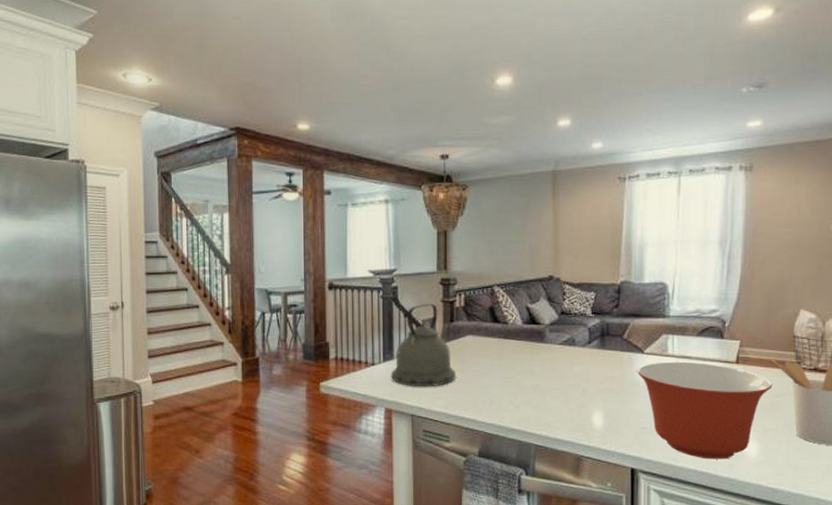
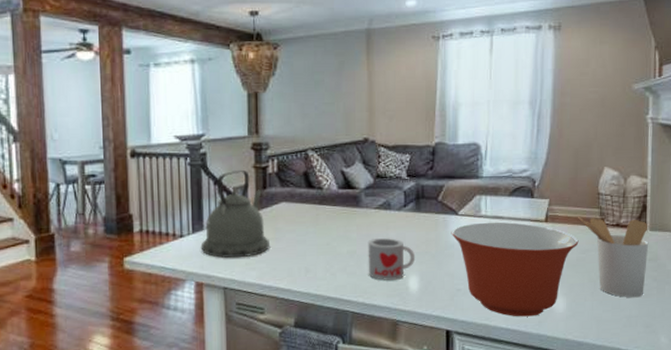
mug: none [552,374,600,415] -> present [368,238,416,281]

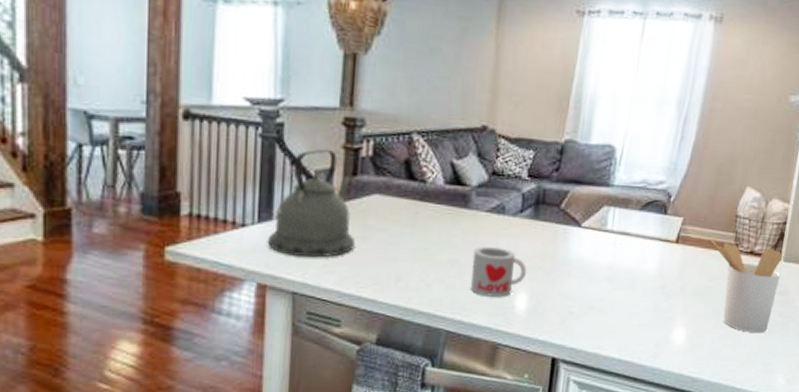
mixing bowl: present [451,222,579,317] -> none [570,237,709,347]

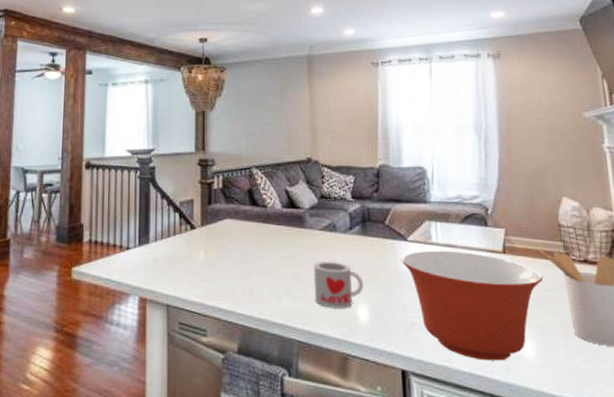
kettle: present [267,148,355,258] -> none [146,184,213,274]
mixing bowl: none [570,237,709,347] -> present [400,250,543,361]

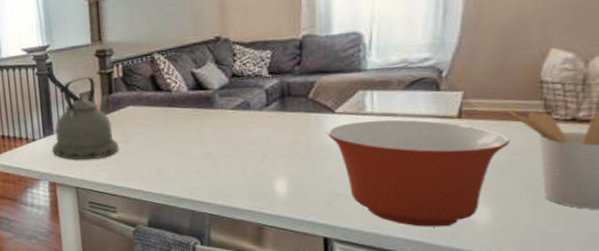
kettle: none [146,184,213,274] -> present [52,76,118,160]
mug: present [313,262,364,308] -> none [224,139,282,183]

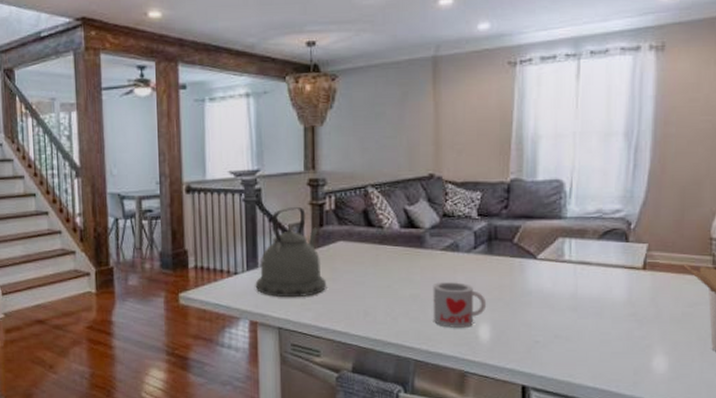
mug: none [224,139,282,183] -> present [433,282,487,328]
mixing bowl: present [326,119,510,227] -> none [528,268,685,376]

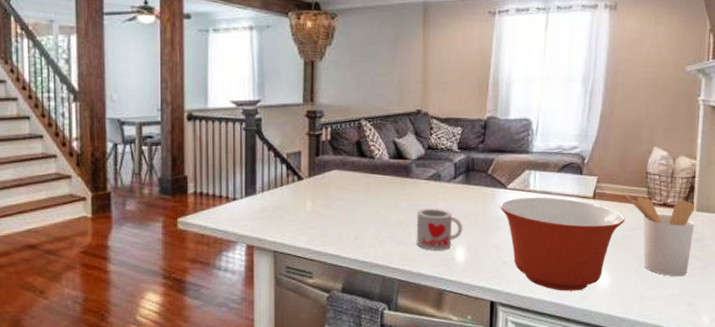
kettle: present [255,206,326,298] -> none [253,136,320,223]
mixing bowl: none [528,268,685,376] -> present [499,197,625,291]

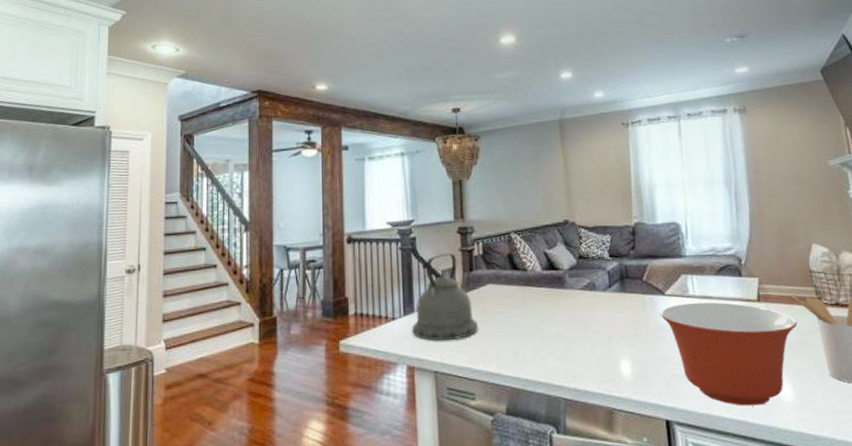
kettle: none [253,136,320,223] -> present [411,253,478,341]
mug: present [416,209,463,250] -> none [575,320,626,365]

